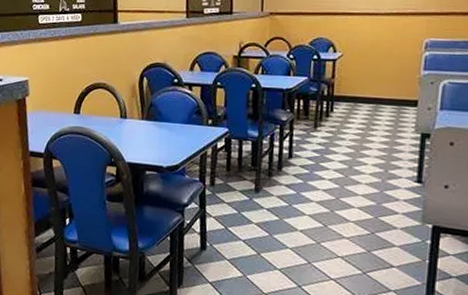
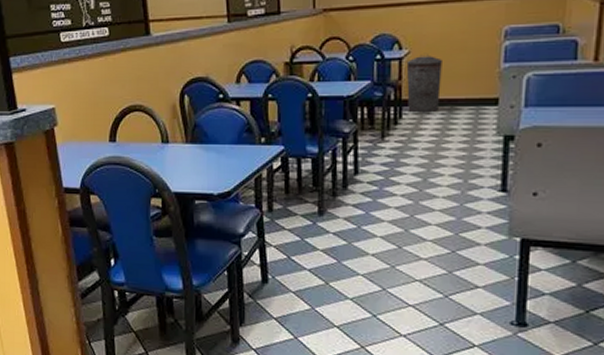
trash can: none [338,56,371,109] -> present [406,52,442,113]

